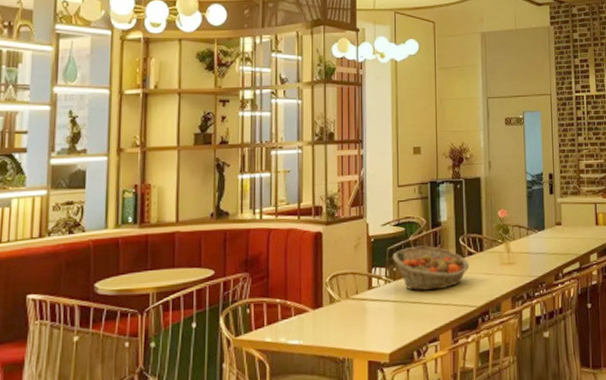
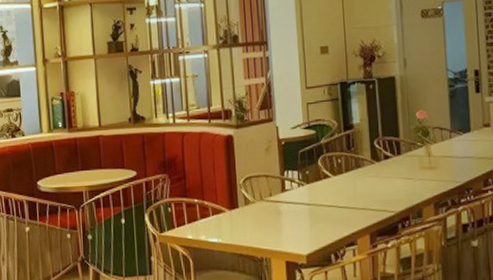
fruit basket: present [392,245,470,291] -> none [304,148,387,195]

